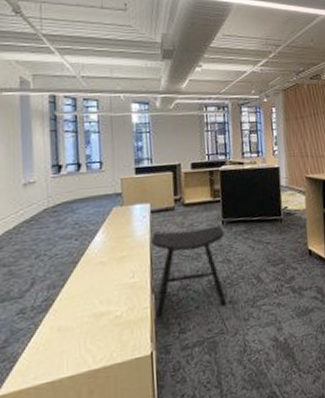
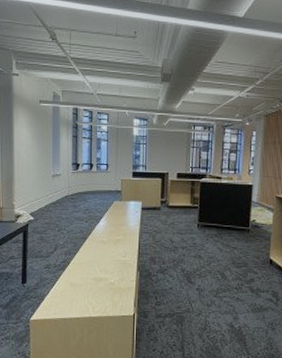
stool: present [151,225,227,318] -> none [139,225,199,292]

